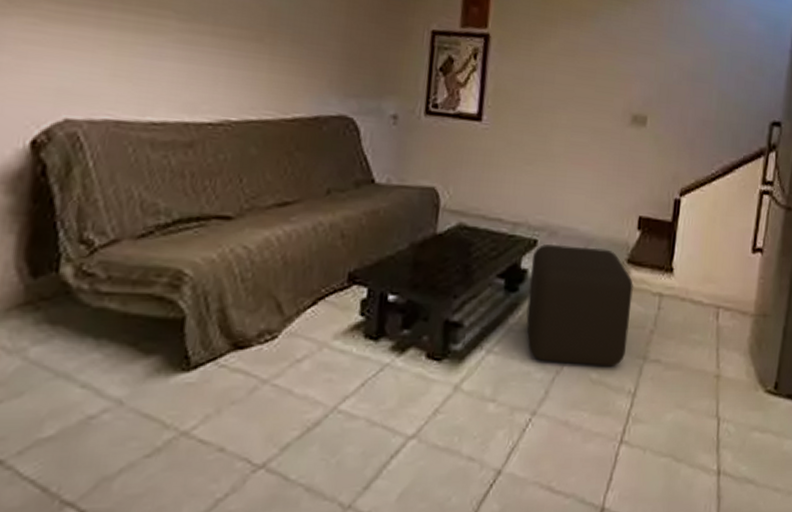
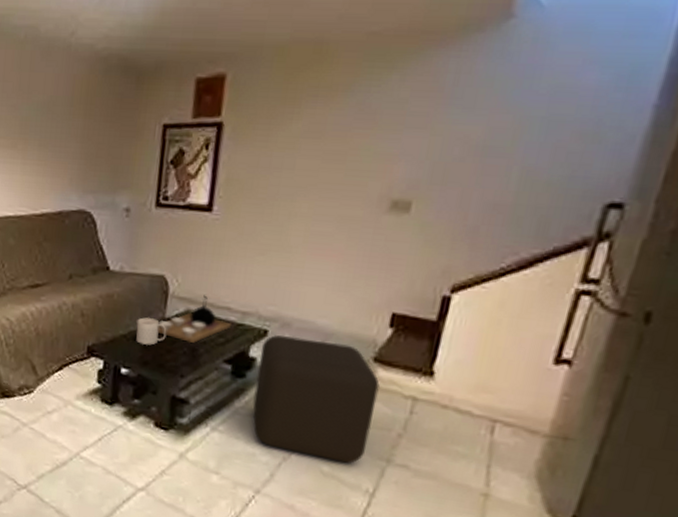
mug: none [404,234,439,266] -> present [135,317,167,346]
tea set: none [428,207,504,260] -> present [157,295,232,344]

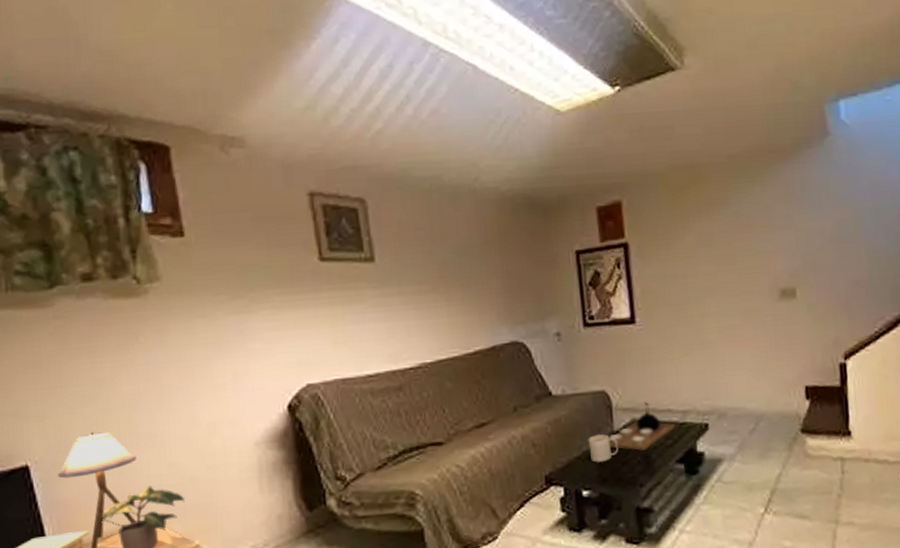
cube: present [253,335,380,464] -> none [706,422,816,536]

